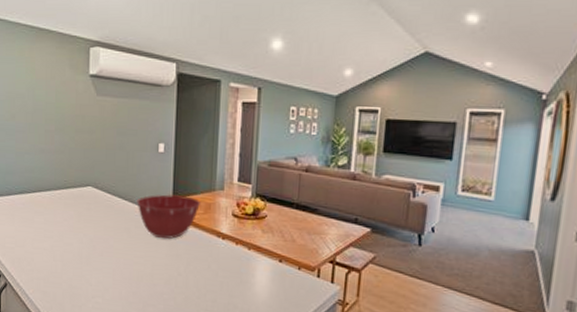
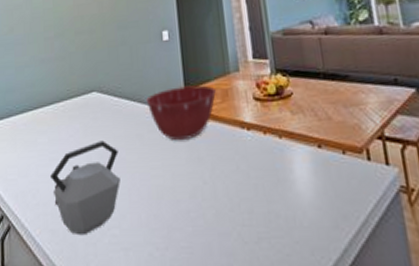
kettle: none [45,228,107,299] -> present [50,140,120,236]

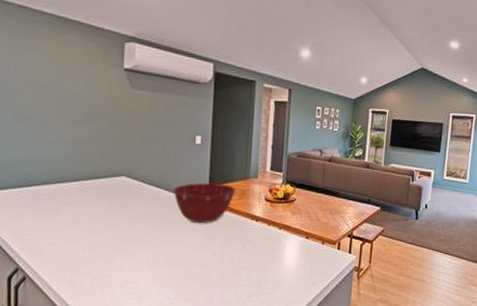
kettle: present [50,140,120,236] -> none [72,216,142,287]

